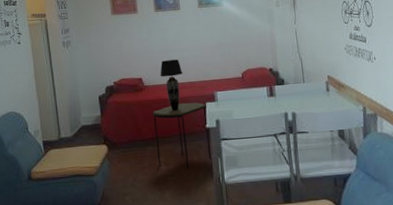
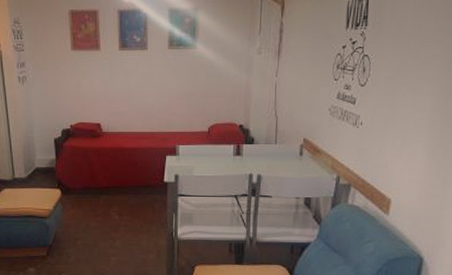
side table: present [152,102,212,170] -> none [108,153,167,222]
table lamp: present [160,59,183,111] -> none [120,106,145,162]

